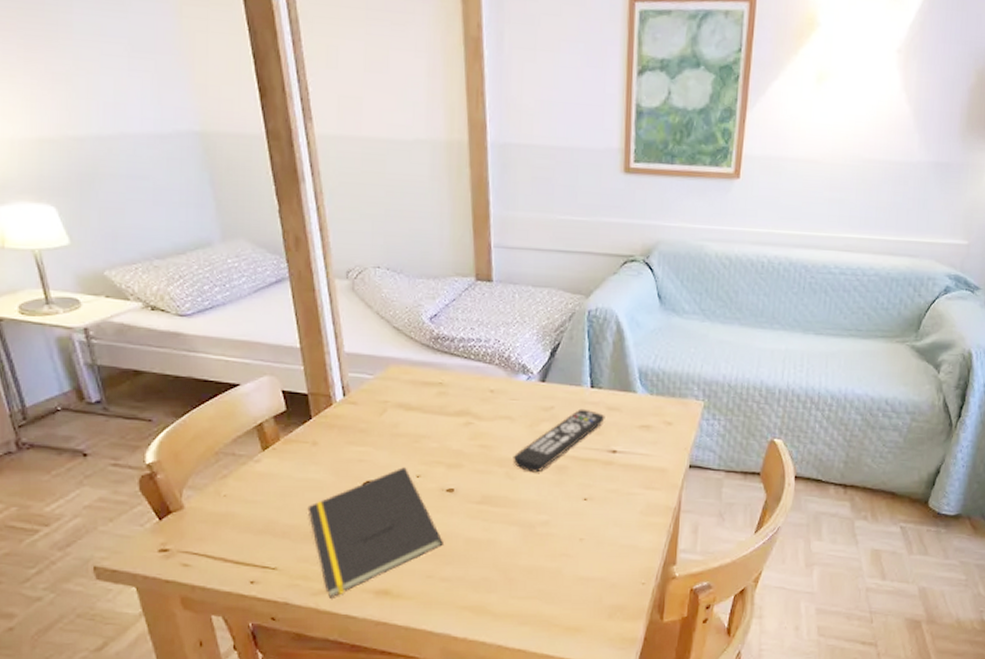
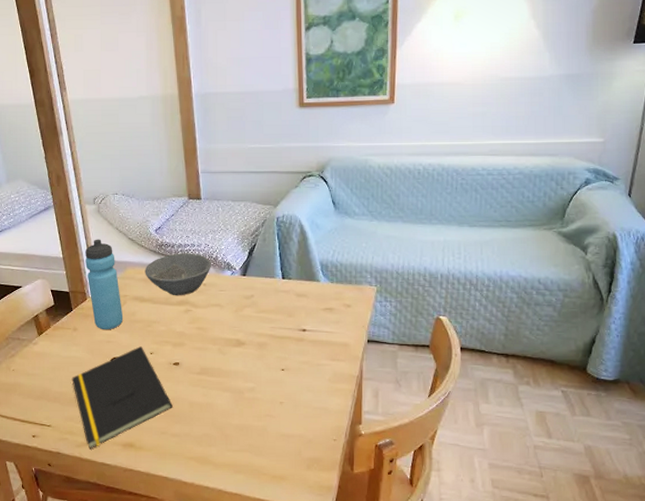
water bottle: none [332,325,382,446] -> present [85,239,124,330]
bowl: none [413,349,502,405] -> present [145,253,211,296]
remote control: present [513,408,605,473] -> none [223,296,295,349]

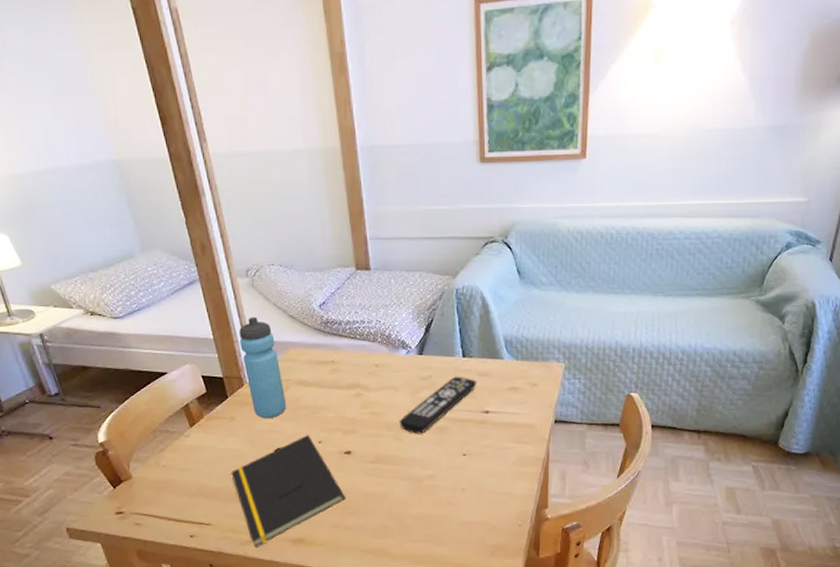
bowl: present [145,253,211,296] -> none [309,331,384,379]
remote control: none [223,296,295,349] -> present [399,376,477,434]

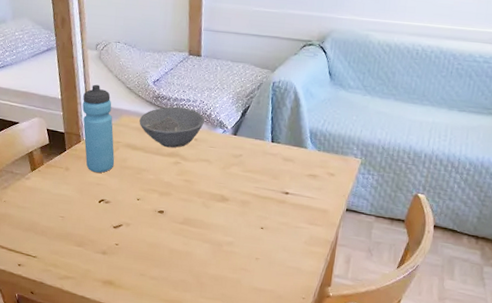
notepad: present [231,435,345,547] -> none [59,192,154,283]
bowl: none [309,331,384,379] -> present [139,107,205,148]
remote control: present [399,376,477,434] -> none [208,158,281,204]

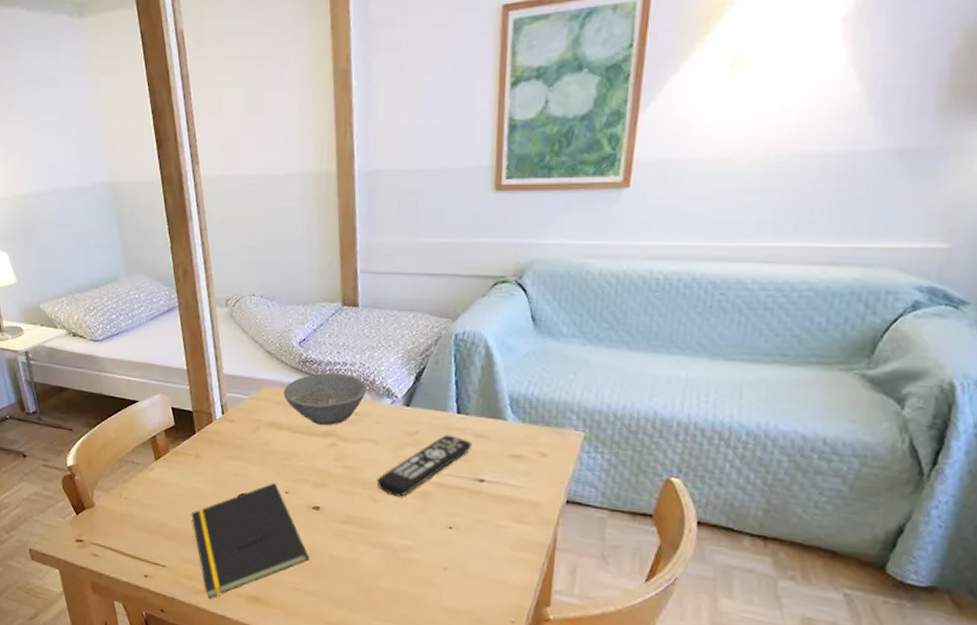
notepad: none [59,192,154,283] -> present [191,483,309,599]
water bottle: present [82,84,115,173] -> none [213,349,255,461]
remote control: none [208,158,281,204] -> present [376,434,472,497]

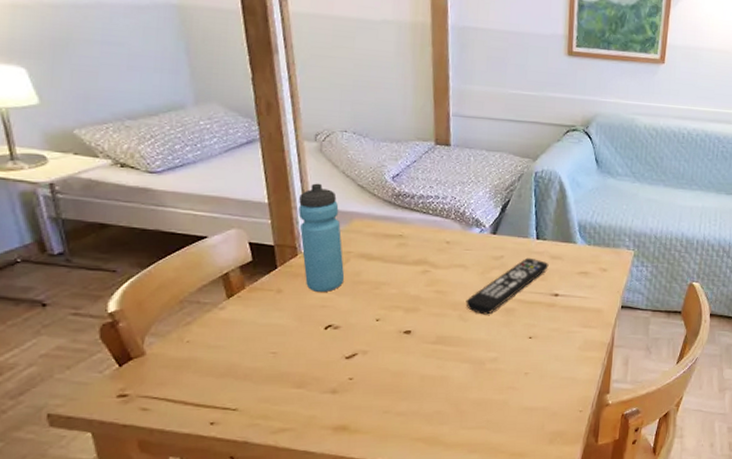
notepad: present [191,483,309,599] -> none [270,312,400,436]
water bottle: none [213,349,255,461] -> present [298,183,345,293]
bowl: present [283,372,367,426] -> none [375,205,457,255]

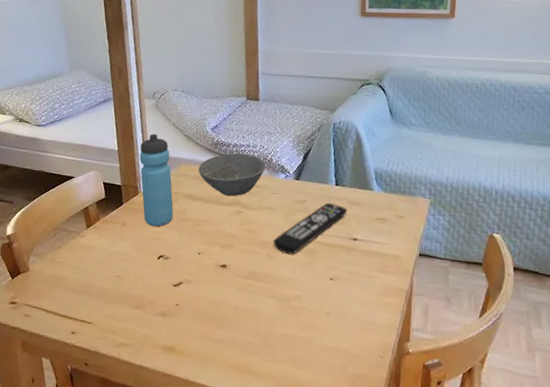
bowl: none [375,205,457,255] -> present [198,153,266,197]

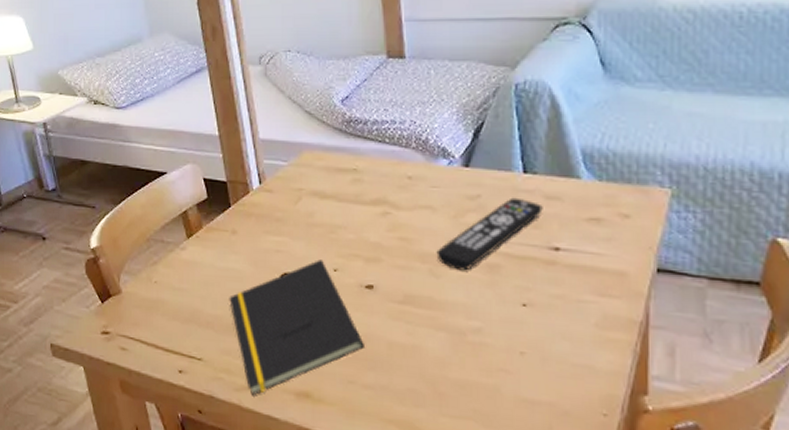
notepad: none [116,245,217,351] -> present [229,259,364,396]
water bottle: present [139,134,174,227] -> none [248,111,298,236]
bowl: present [198,153,266,197] -> none [326,133,419,193]

